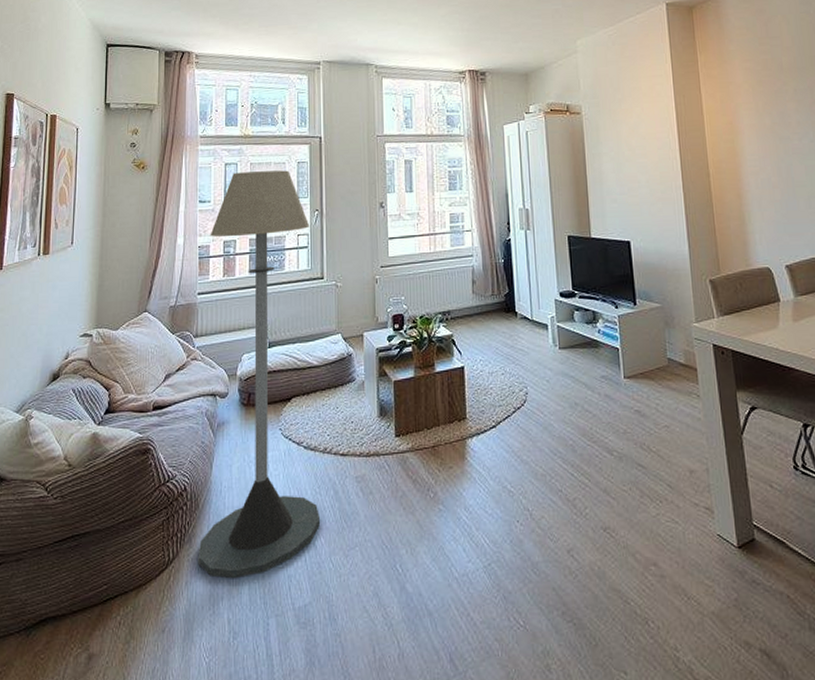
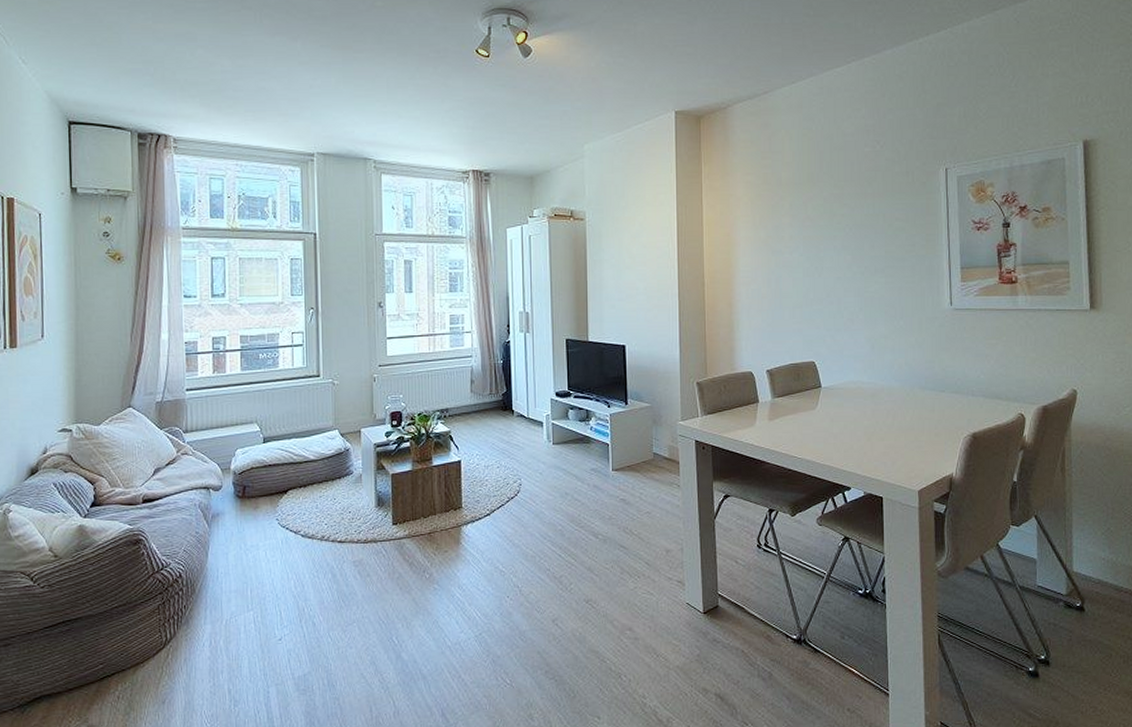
floor lamp: present [198,170,321,579] -> none [196,266,319,655]

